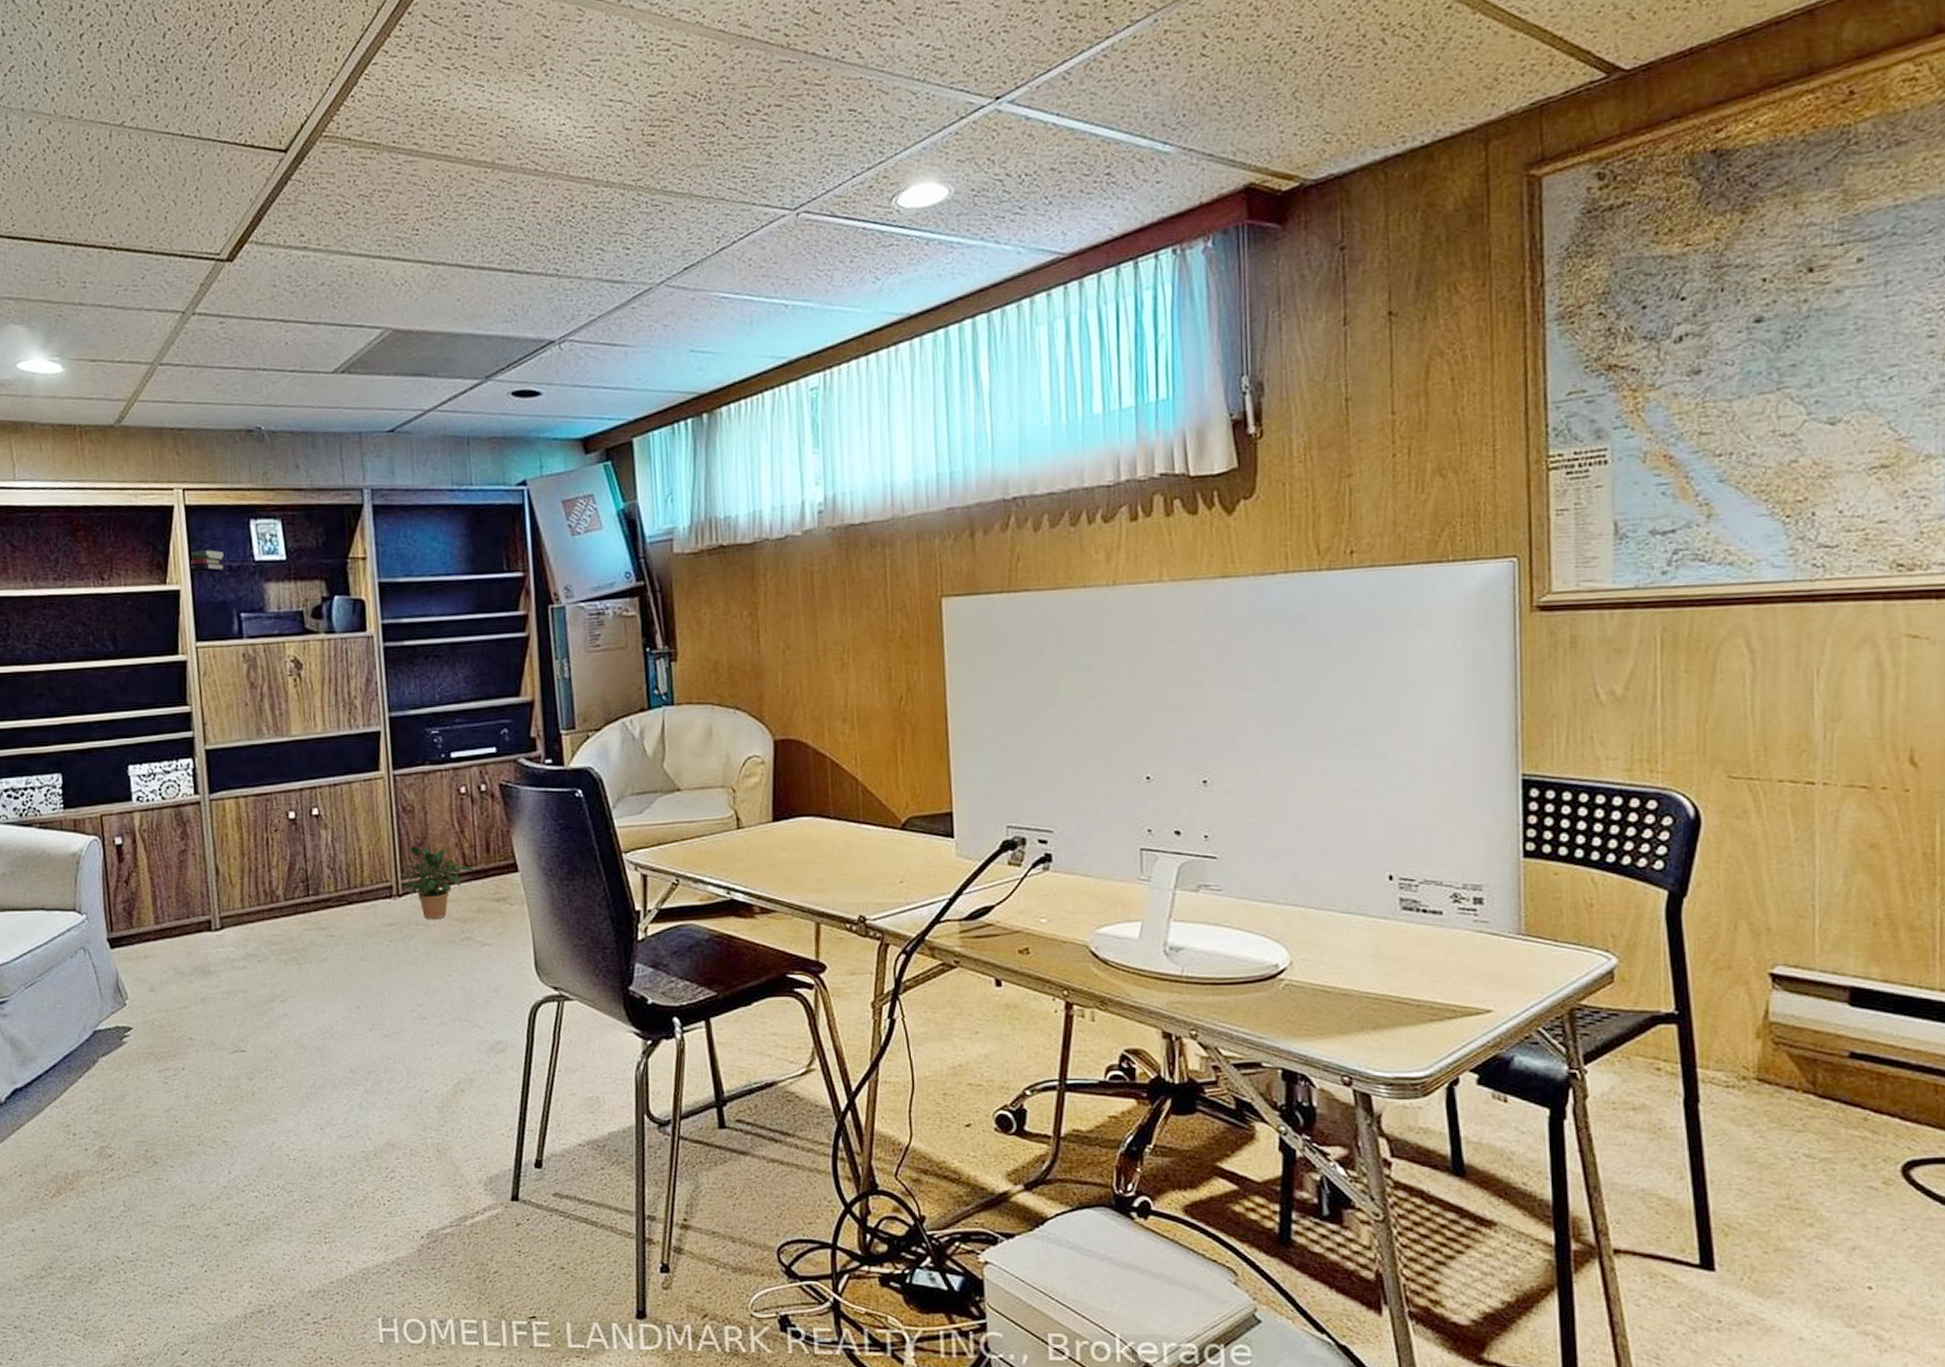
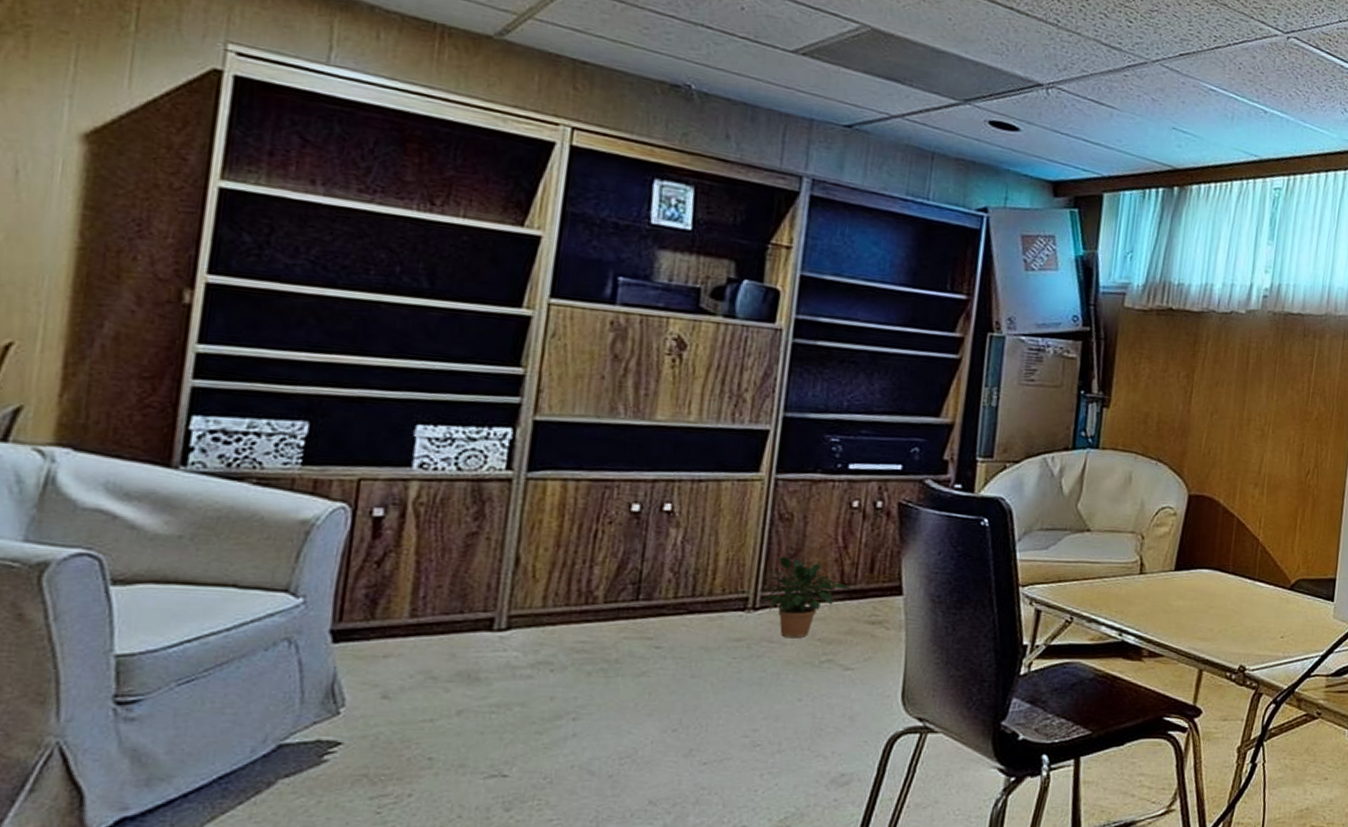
books: present [191,550,224,573] -> none [562,197,611,226]

